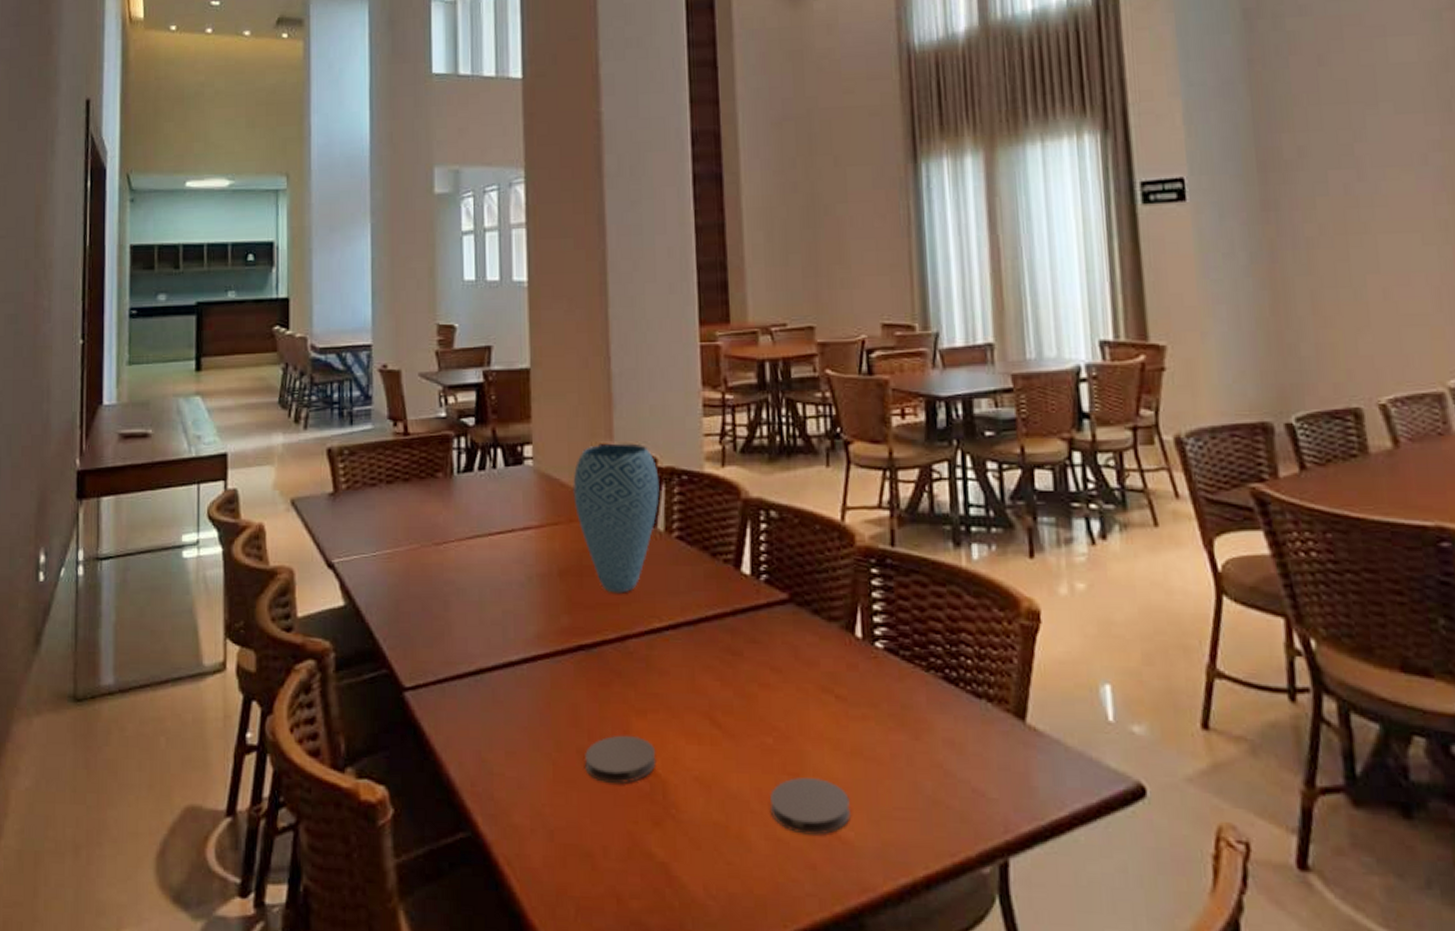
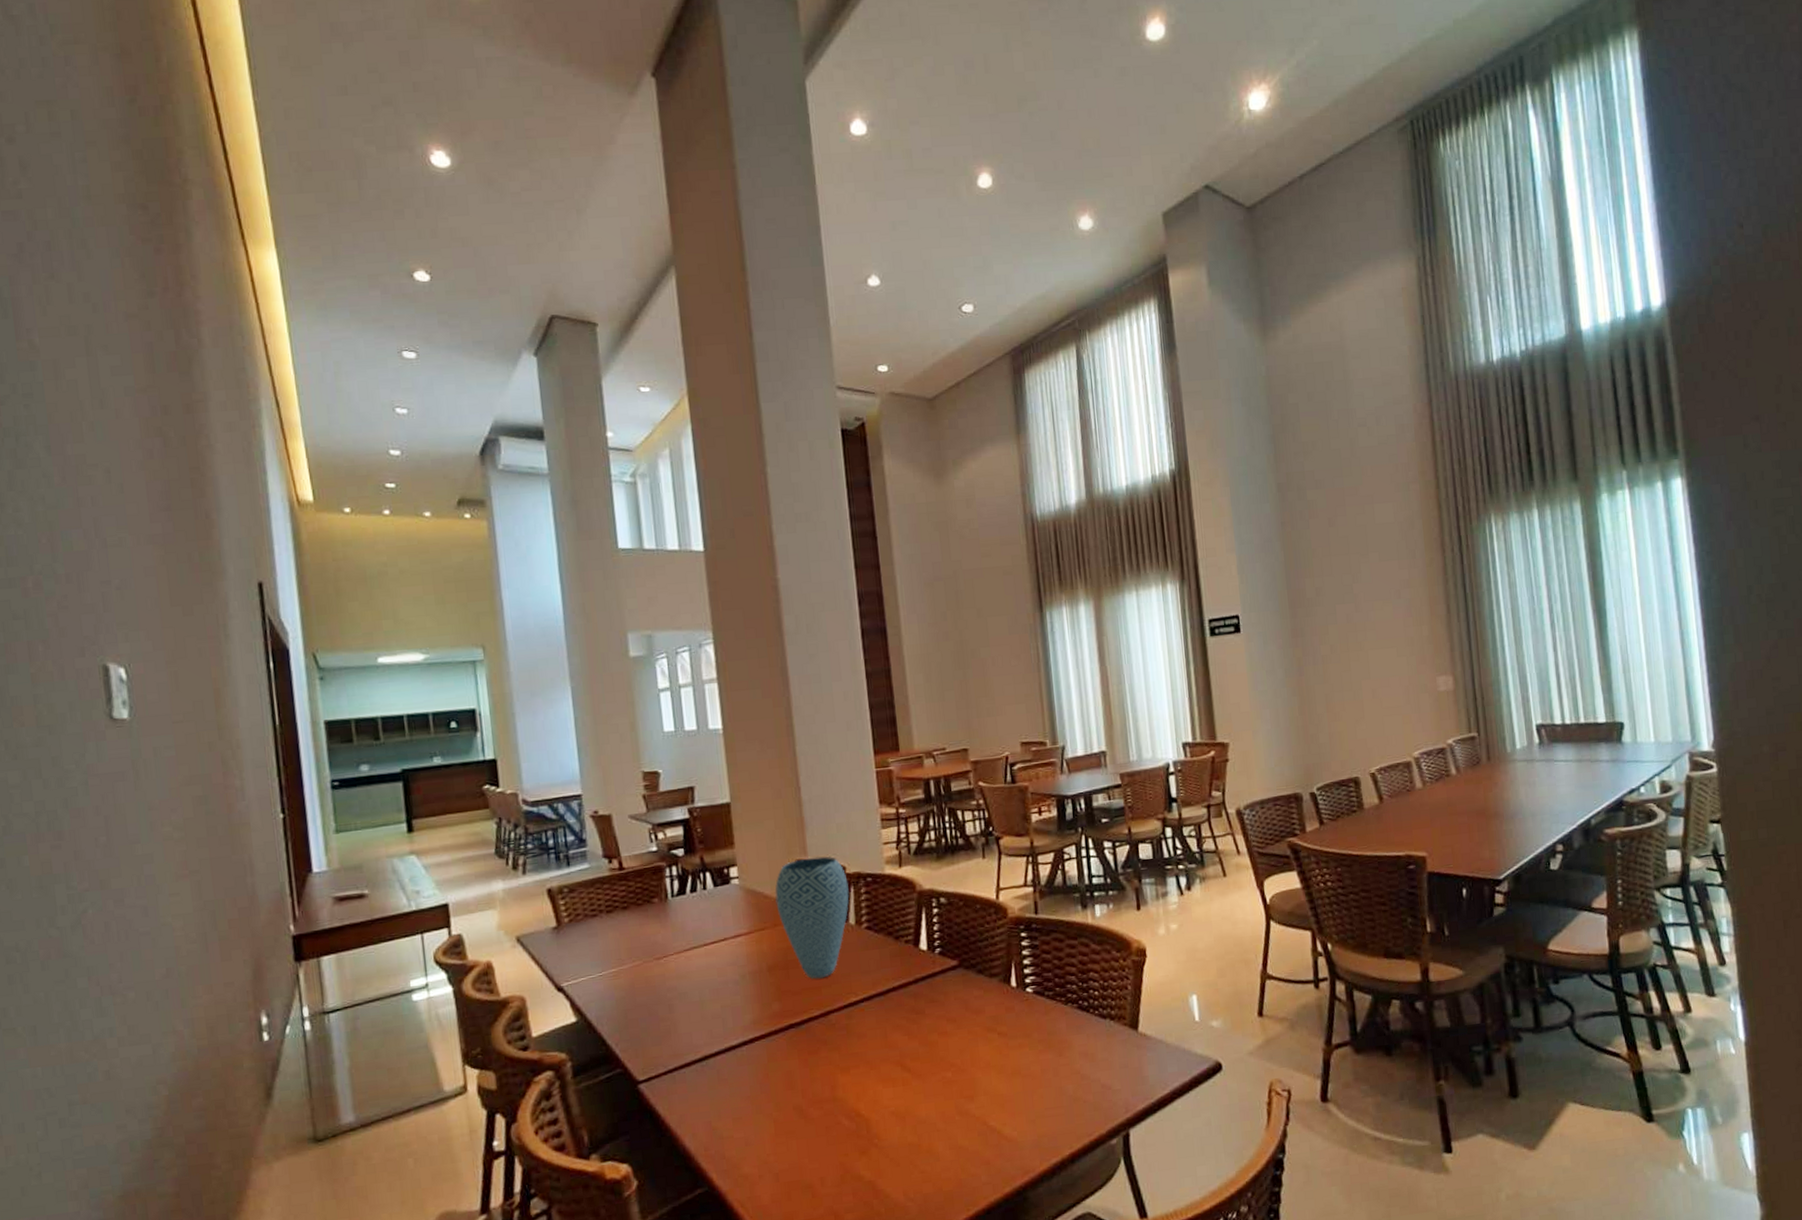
coaster: present [585,735,657,784] -> none [800,1088,860,1129]
coaster: present [770,777,852,835] -> none [952,1096,1015,1140]

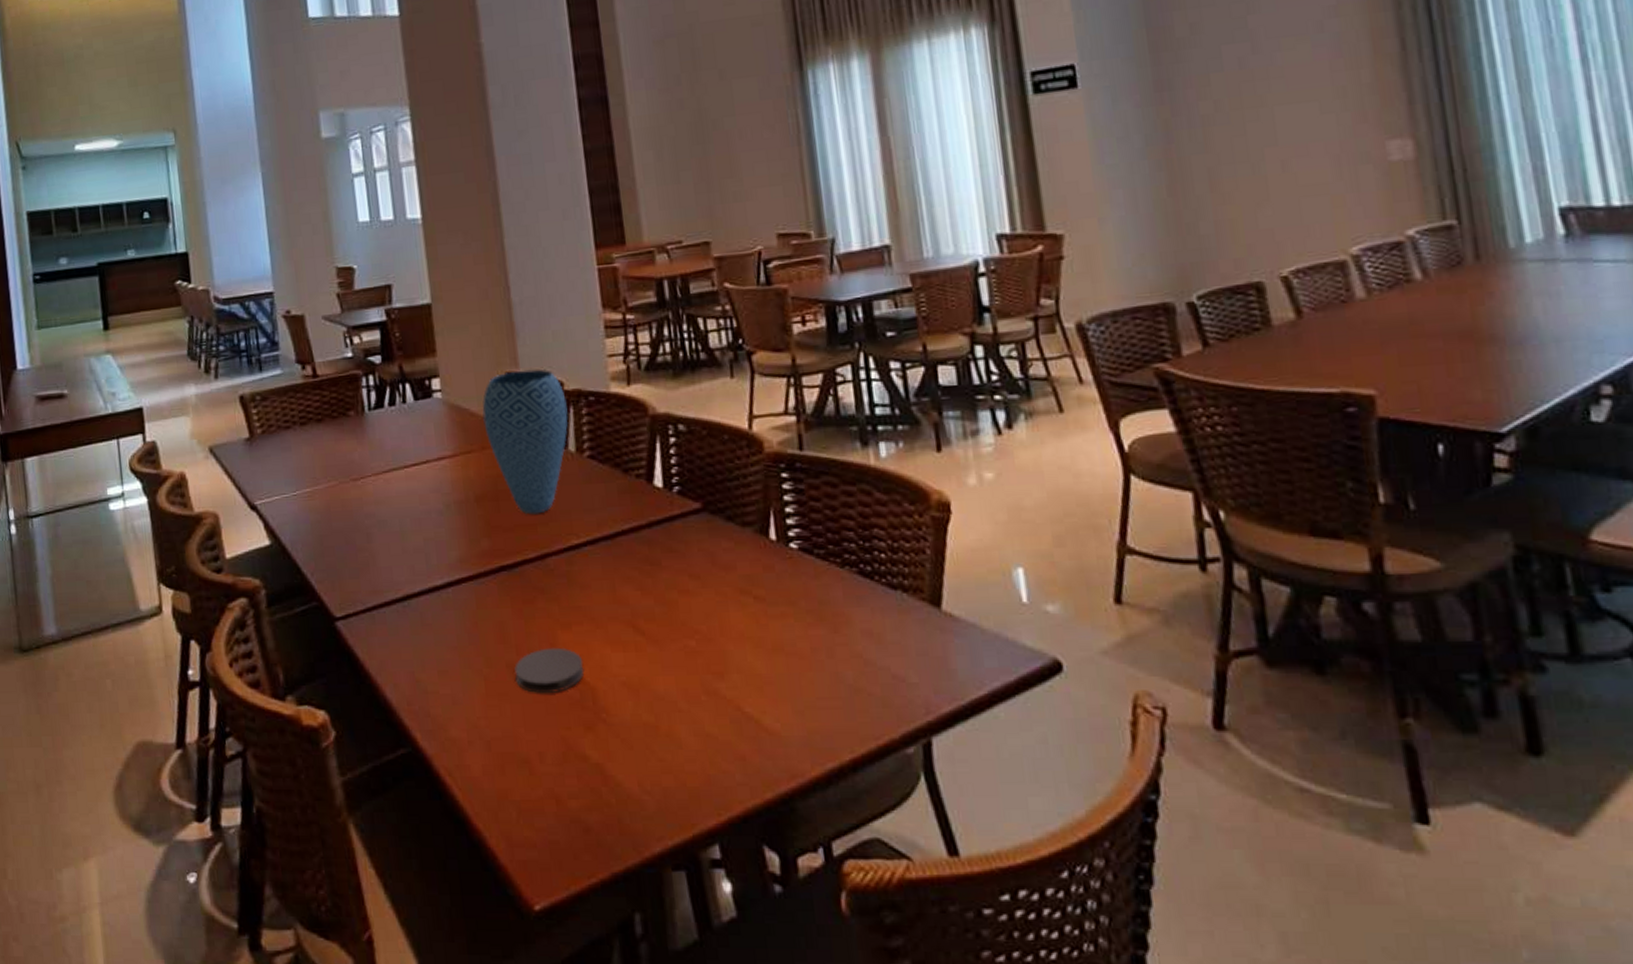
coaster: none [800,1088,860,1129] -> present [514,647,585,694]

